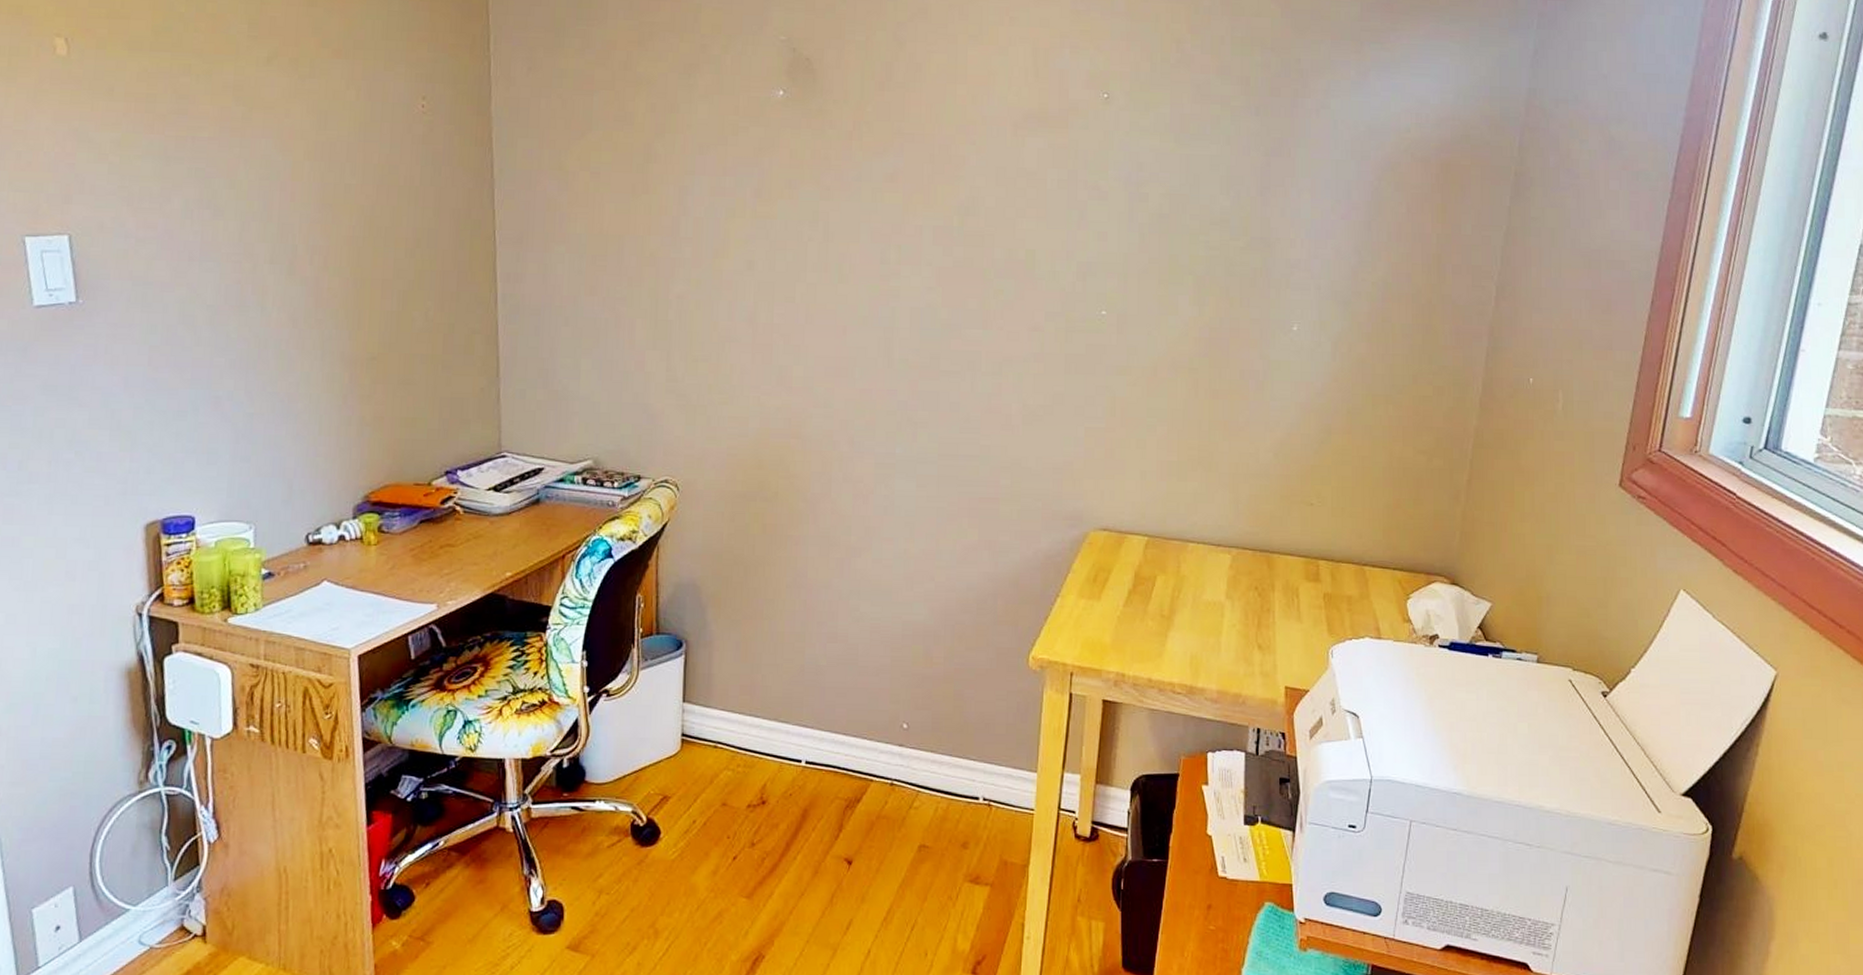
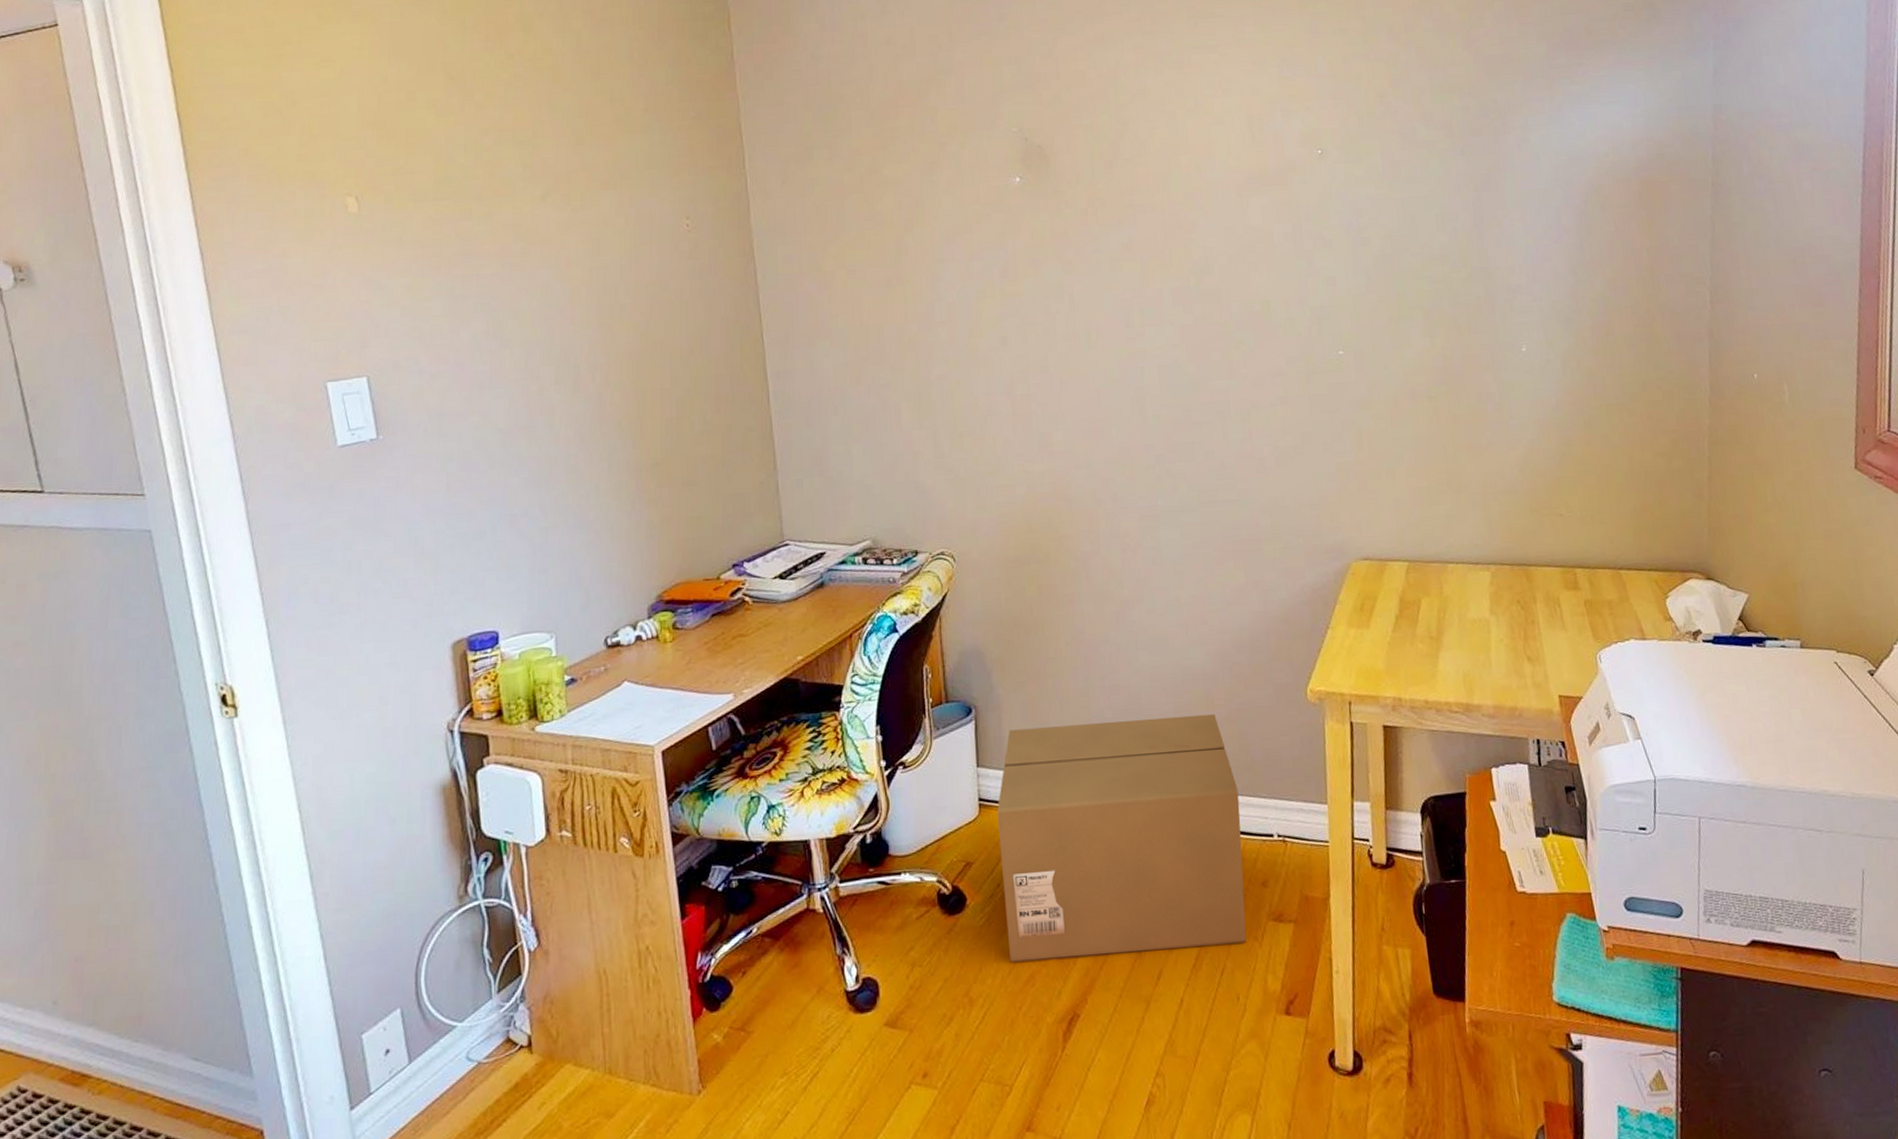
box: none [699,668,948,901] -> present [997,713,1247,962]

